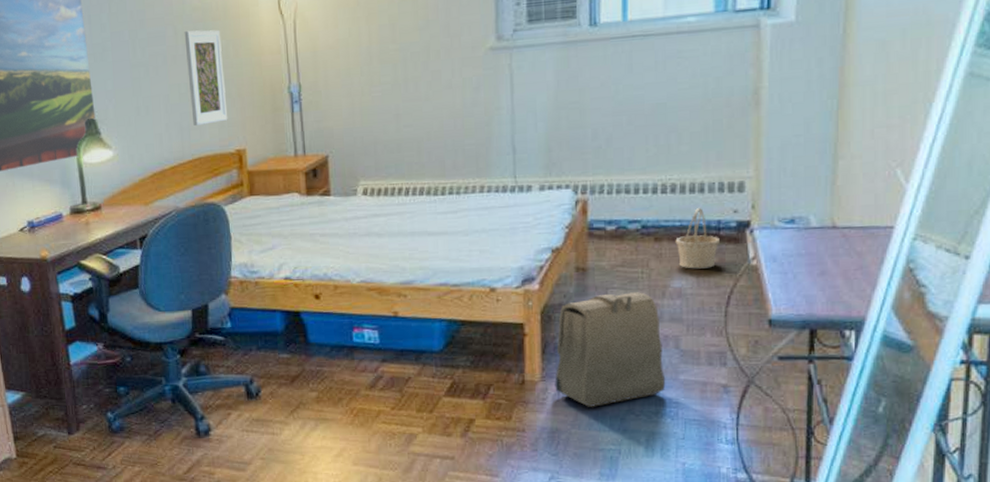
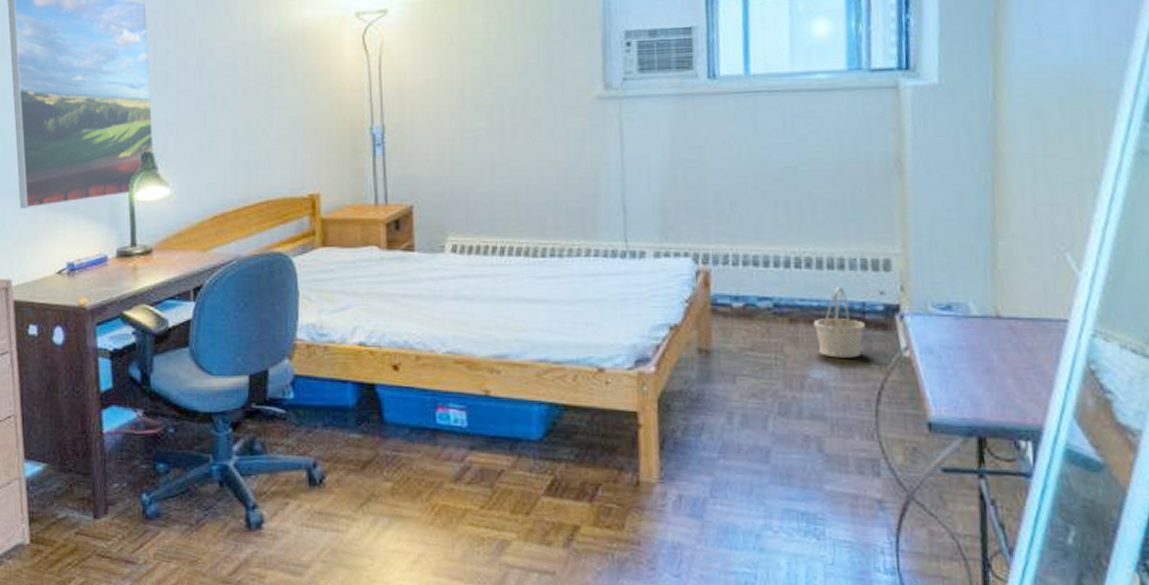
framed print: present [184,30,228,126] -> none [257,62,302,165]
backpack: present [555,292,666,407] -> none [675,381,809,519]

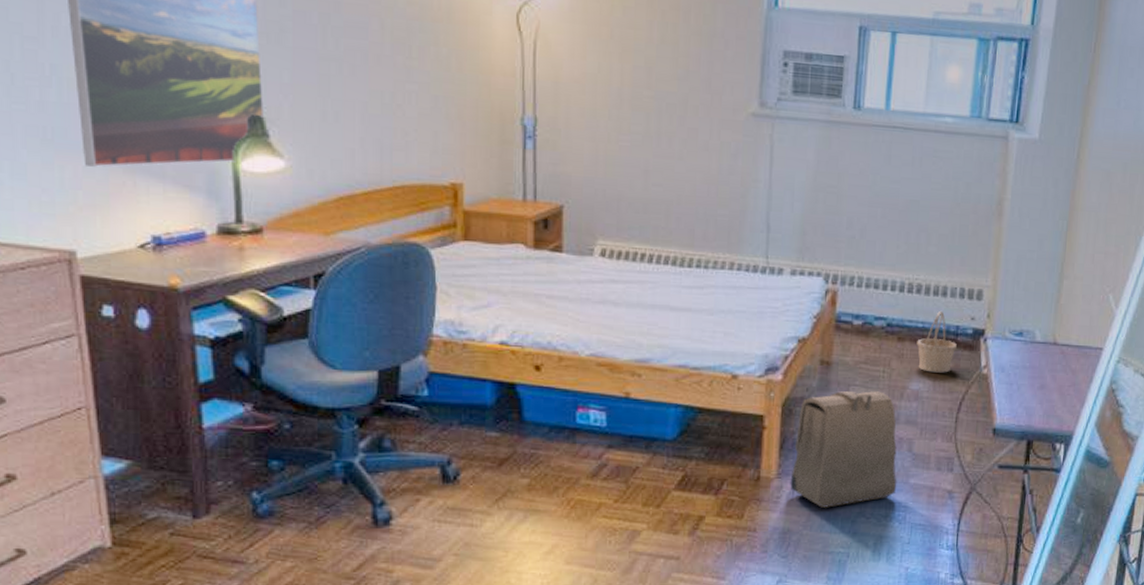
backpack: none [675,381,809,519] -> present [790,390,897,508]

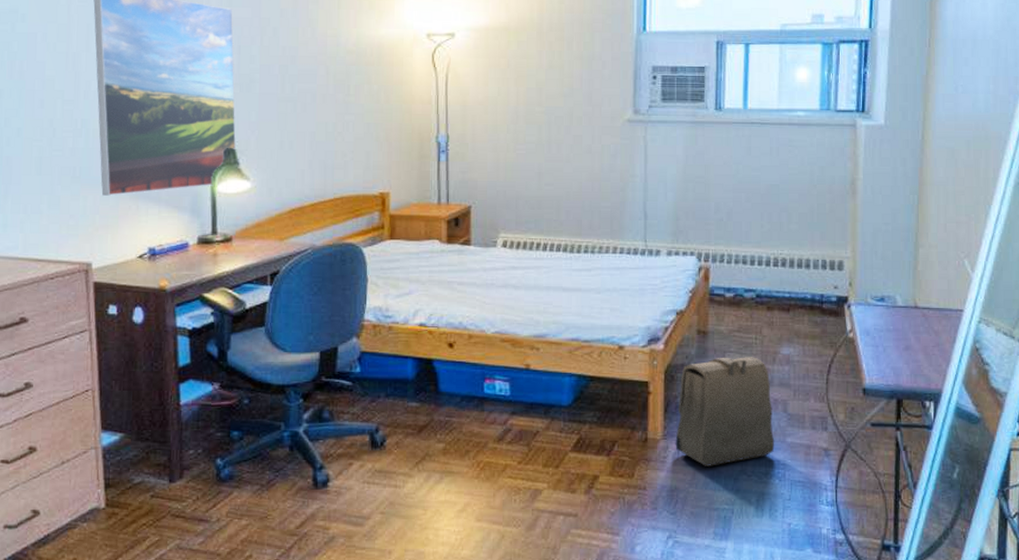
basket: present [916,310,957,373] -> none [785,281,822,338]

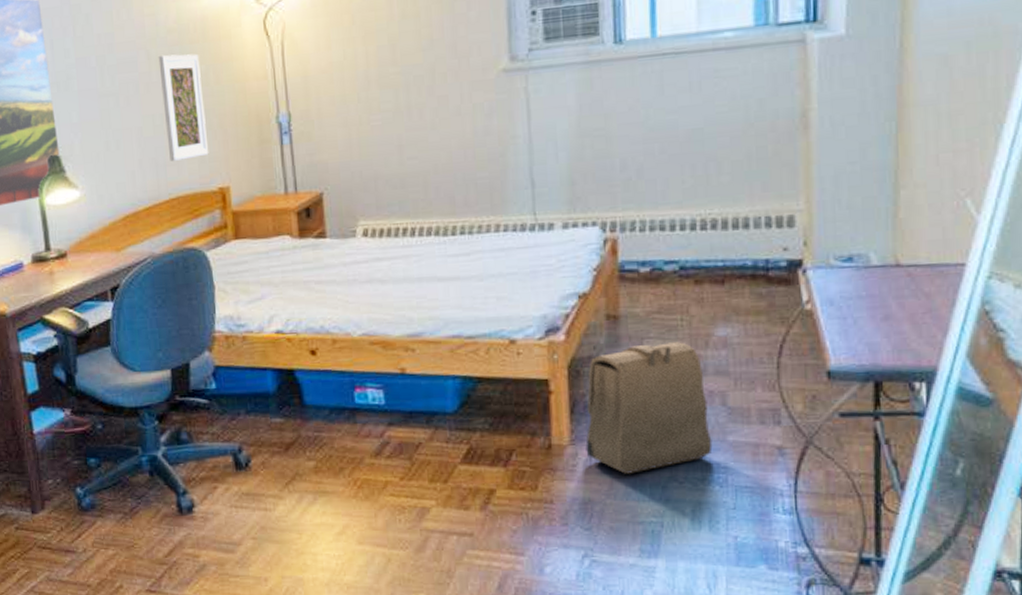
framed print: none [336,73,374,165] -> present [158,54,209,161]

